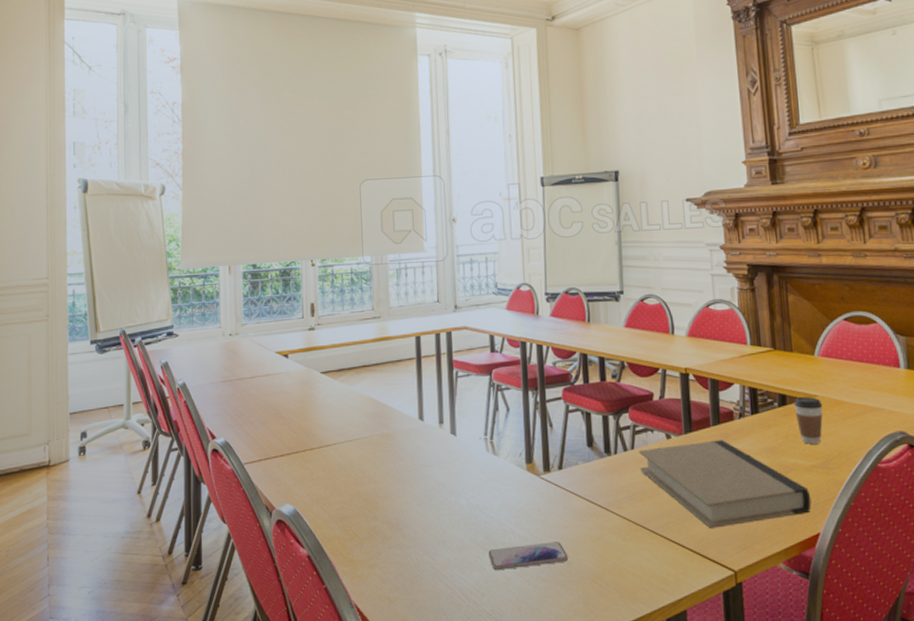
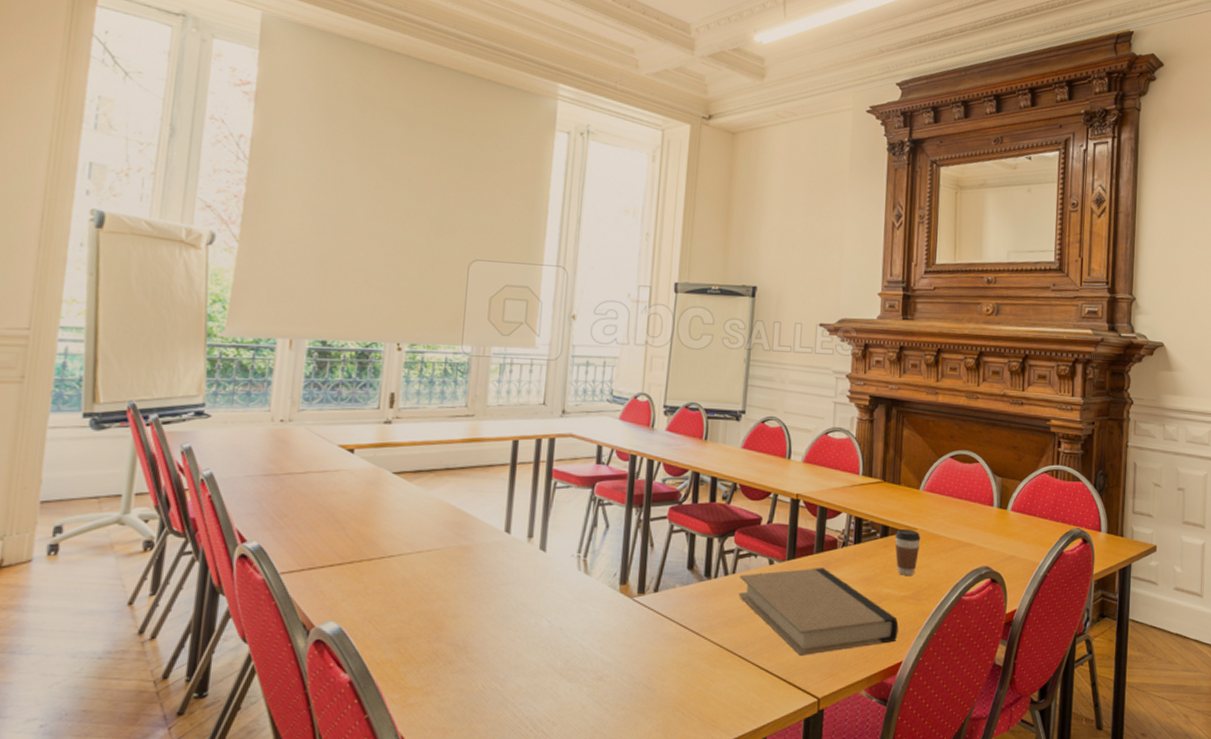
smartphone: present [488,542,569,571] -> none [565,668,653,698]

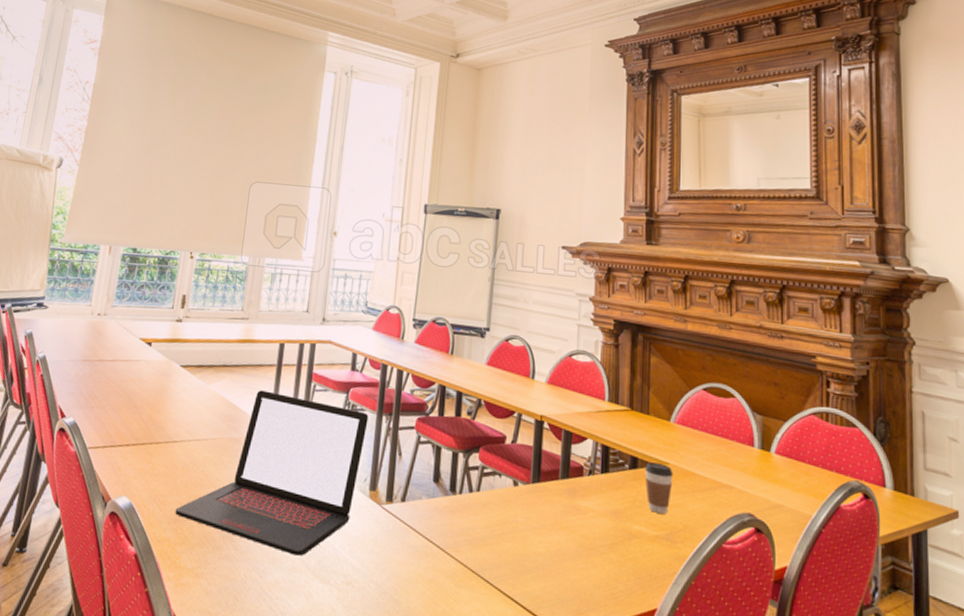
laptop: none [396,492,617,659] -> present [175,390,369,556]
book: present [739,568,899,655] -> none [483,493,652,588]

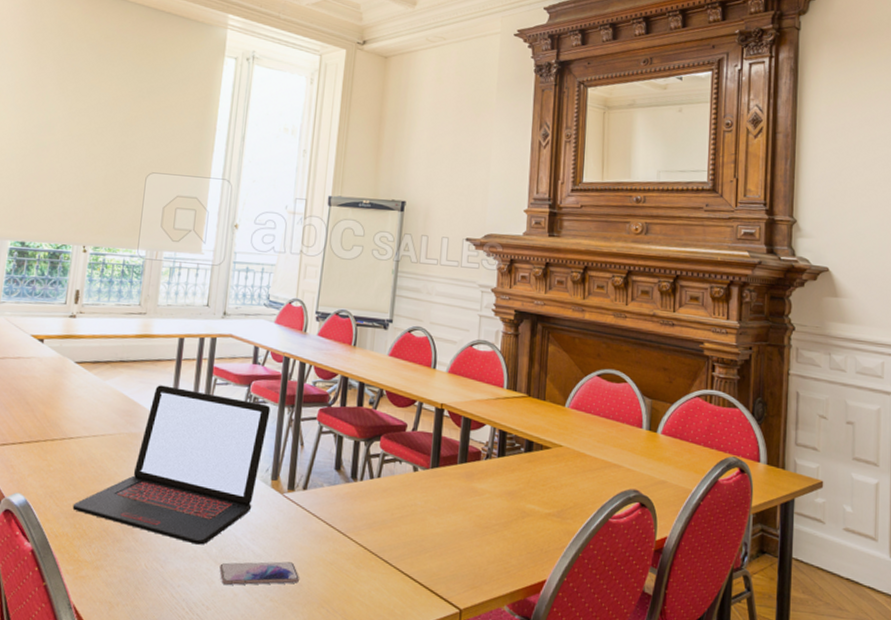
smartphone: none [317,575,399,601] -> present [219,561,300,586]
coffee cup: present [645,462,673,514] -> none [539,445,566,493]

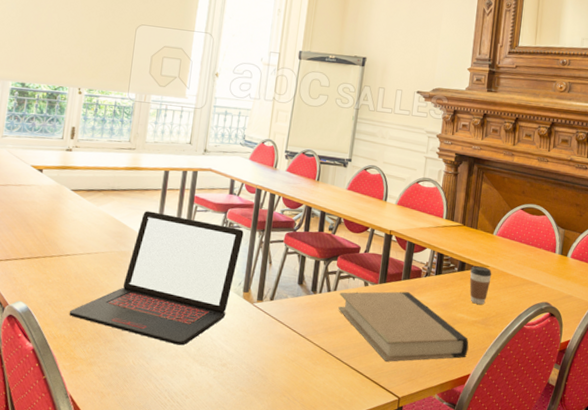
smartphone: present [219,561,300,586] -> none [197,359,266,379]
book: none [383,477,543,565] -> present [338,291,469,362]
coffee cup: none [539,445,566,493] -> present [469,266,492,305]

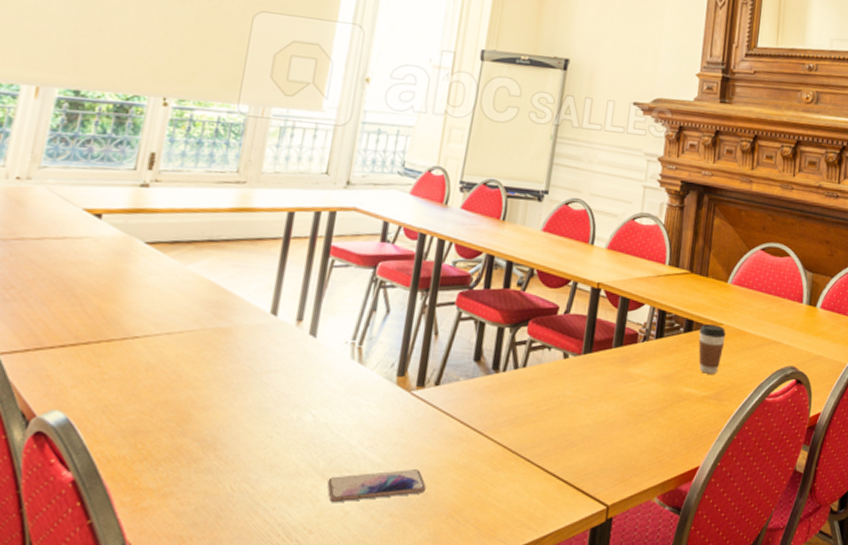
laptop: present [69,211,244,345] -> none [133,269,400,458]
smartphone: none [197,359,266,379] -> present [327,470,427,503]
book: present [338,291,469,362] -> none [528,363,698,458]

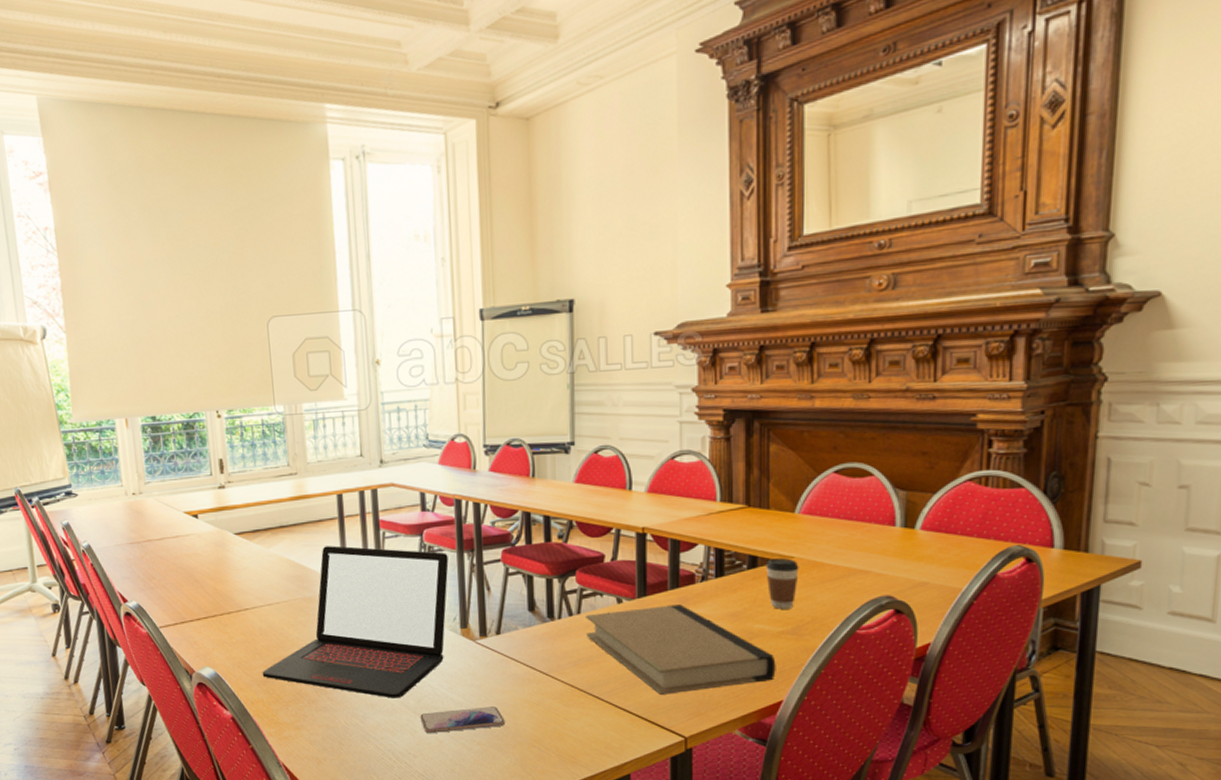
laptop: none [133,269,400,458] -> present [262,546,449,698]
book: none [528,363,698,458] -> present [586,604,776,695]

